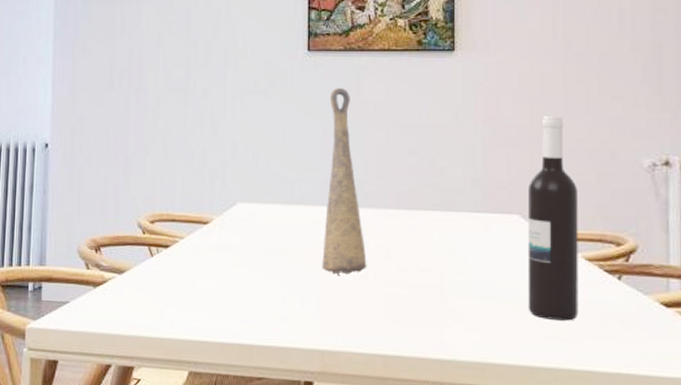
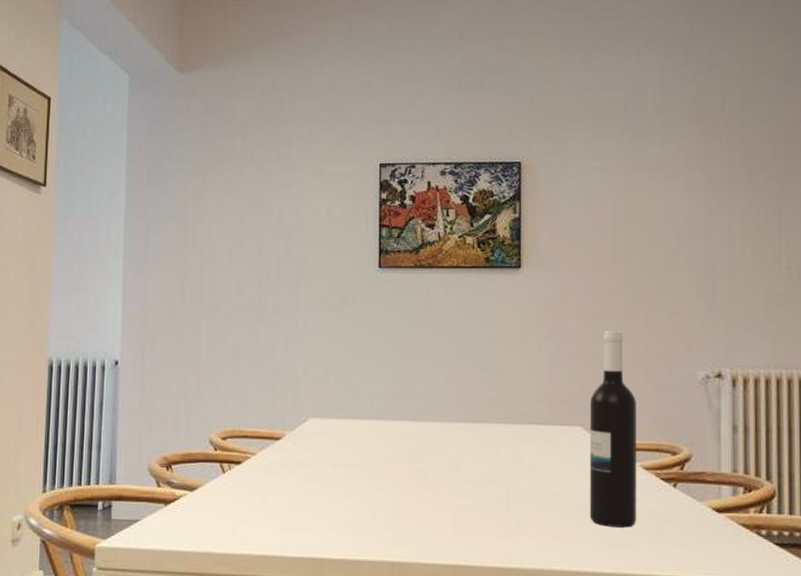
decorative vase: present [322,87,367,276] -> none [392,303,436,489]

